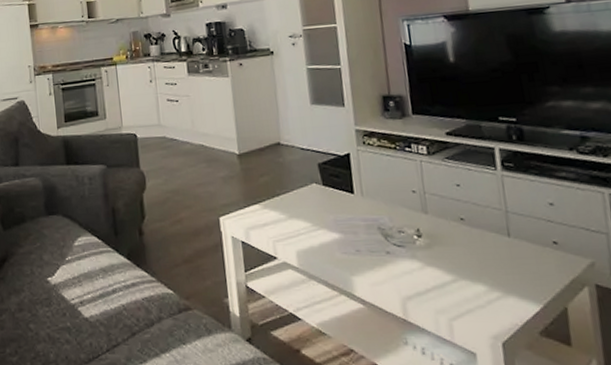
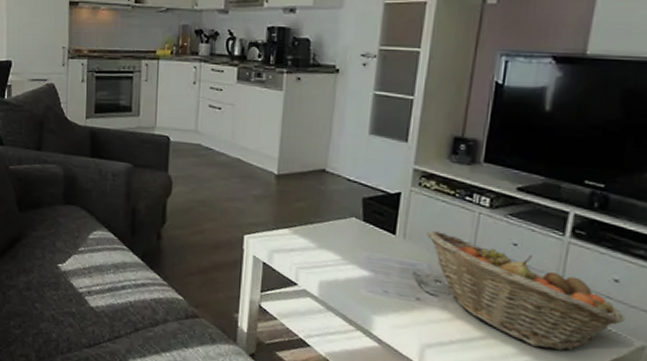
fruit basket: none [380,183,570,282] -> present [426,230,626,352]

